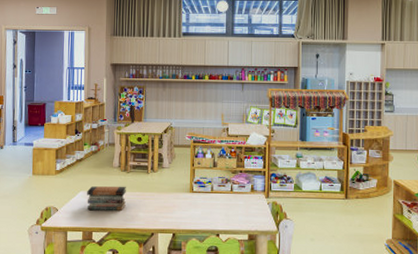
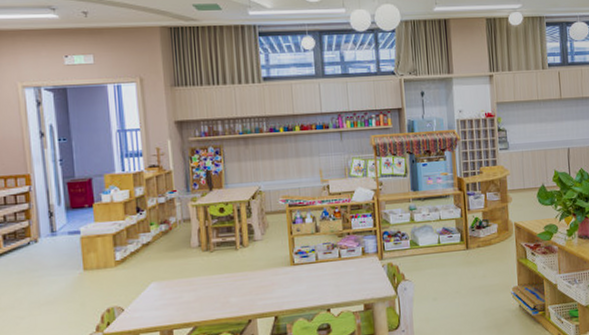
book stack: present [87,186,126,211] -> none [160,268,213,304]

